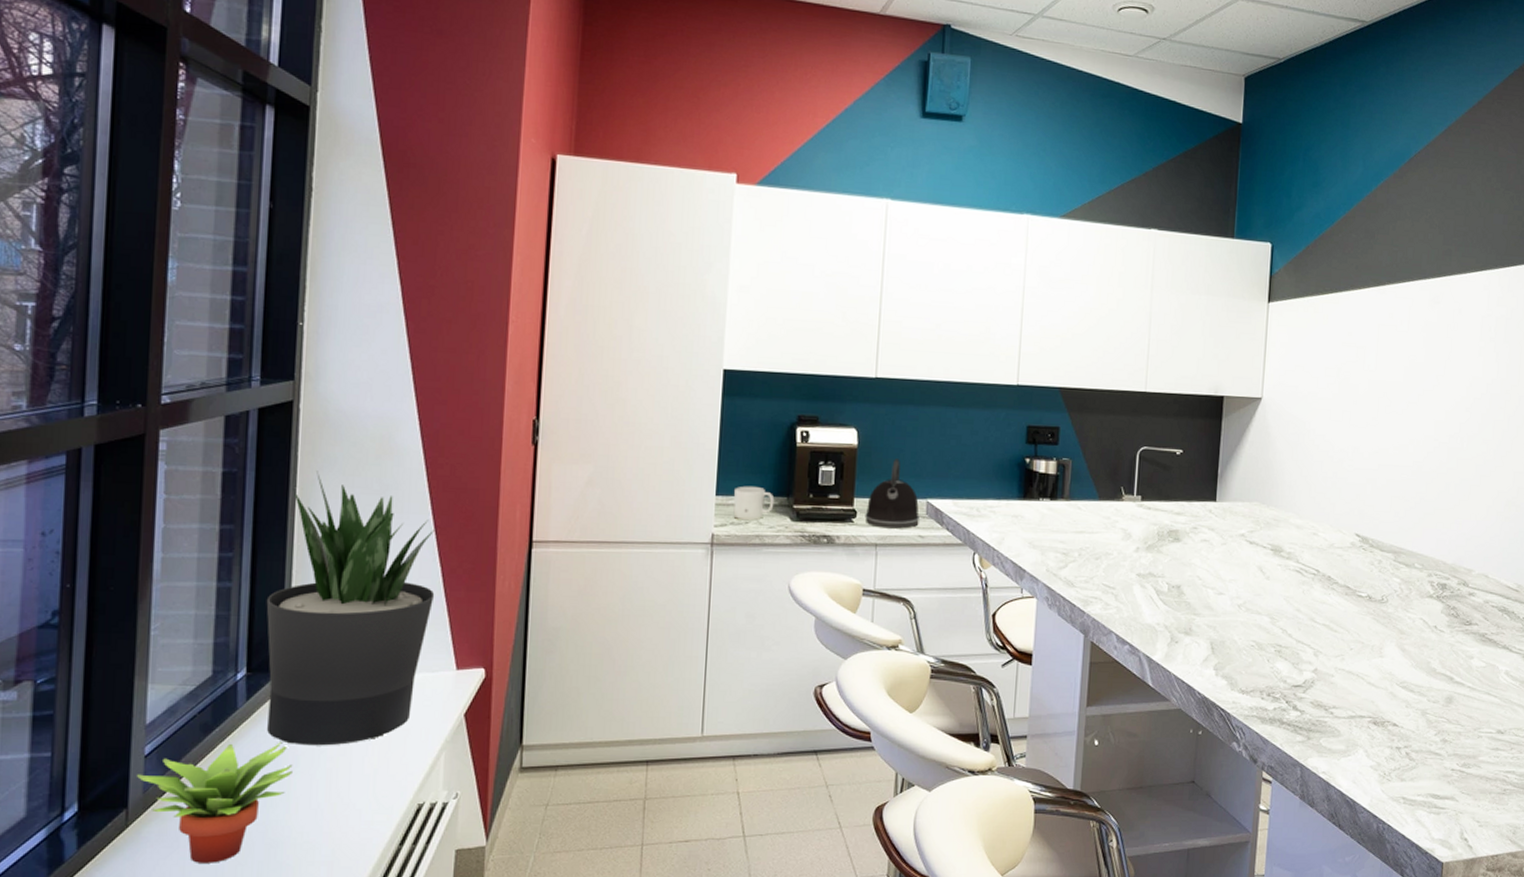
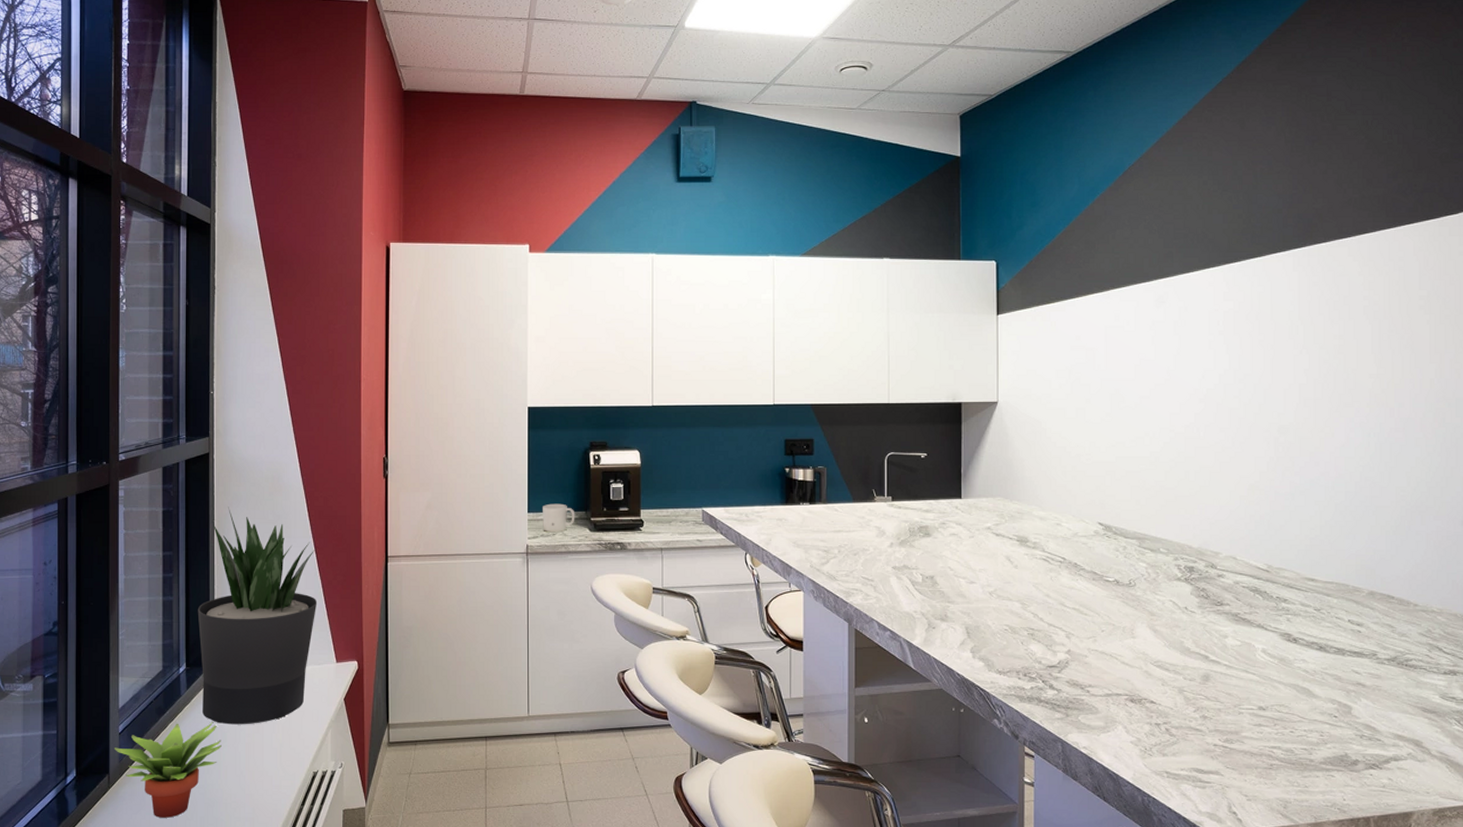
kettle: present [865,459,919,529] -> none [650,474,697,535]

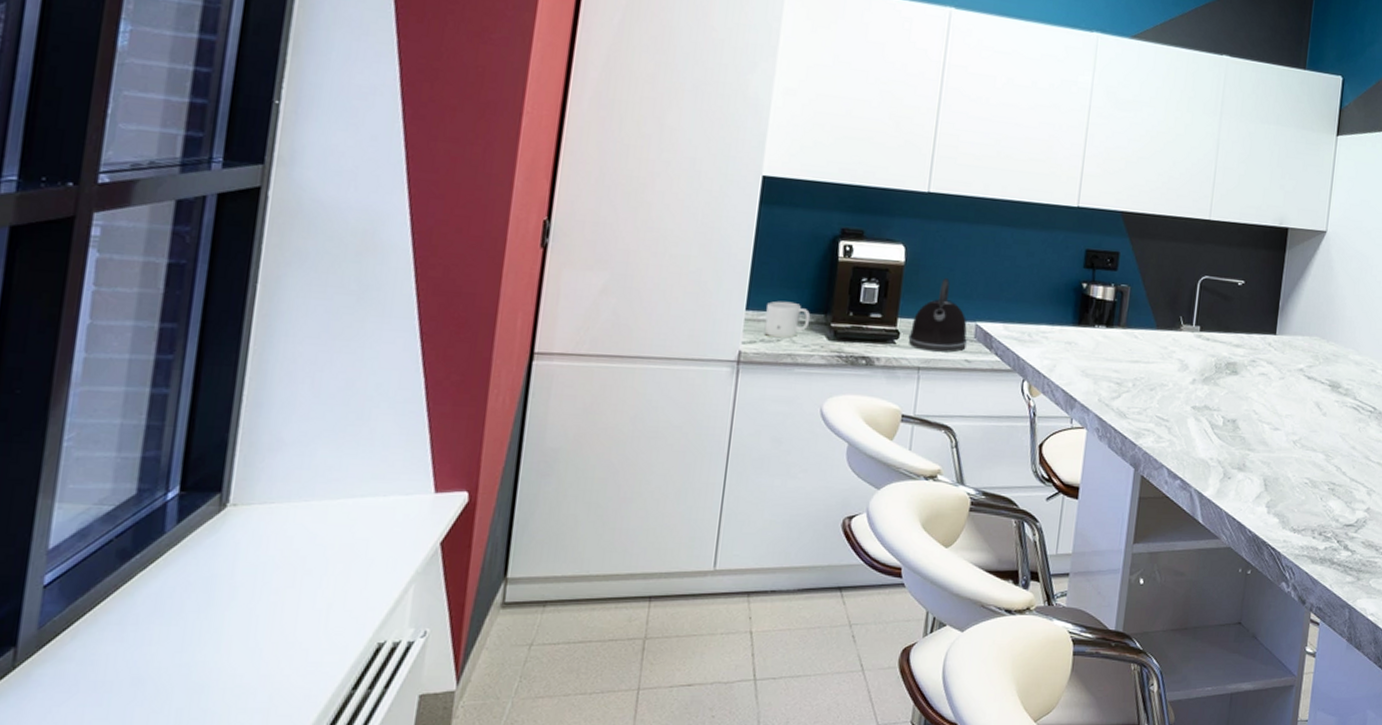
succulent plant: present [113,722,222,818] -> none [30,572,229,711]
planter: present [197,506,318,725] -> none [200,266,421,577]
kettle: none [650,474,697,535] -> present [908,278,967,353]

